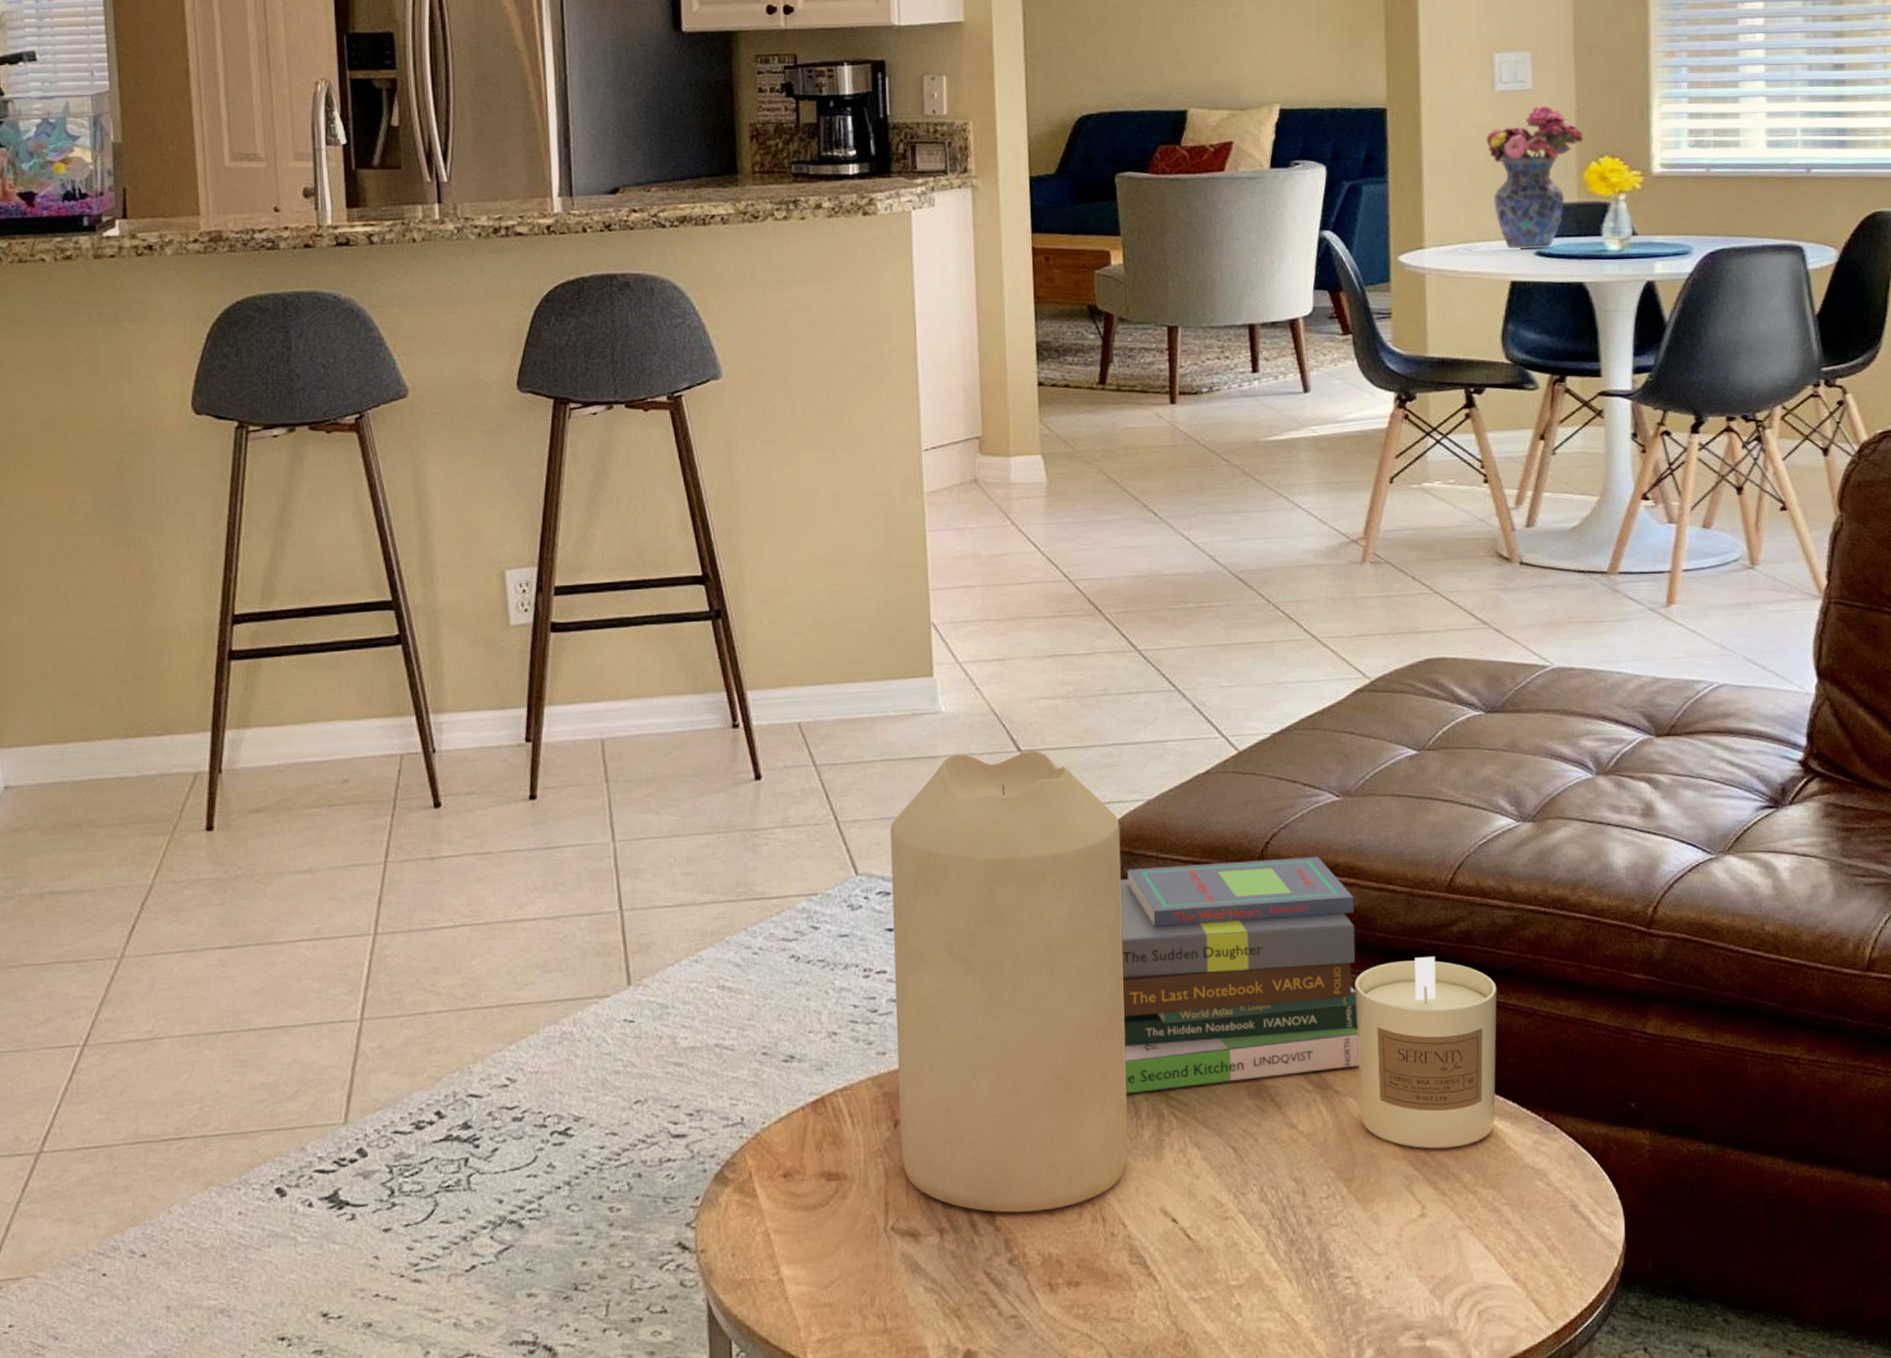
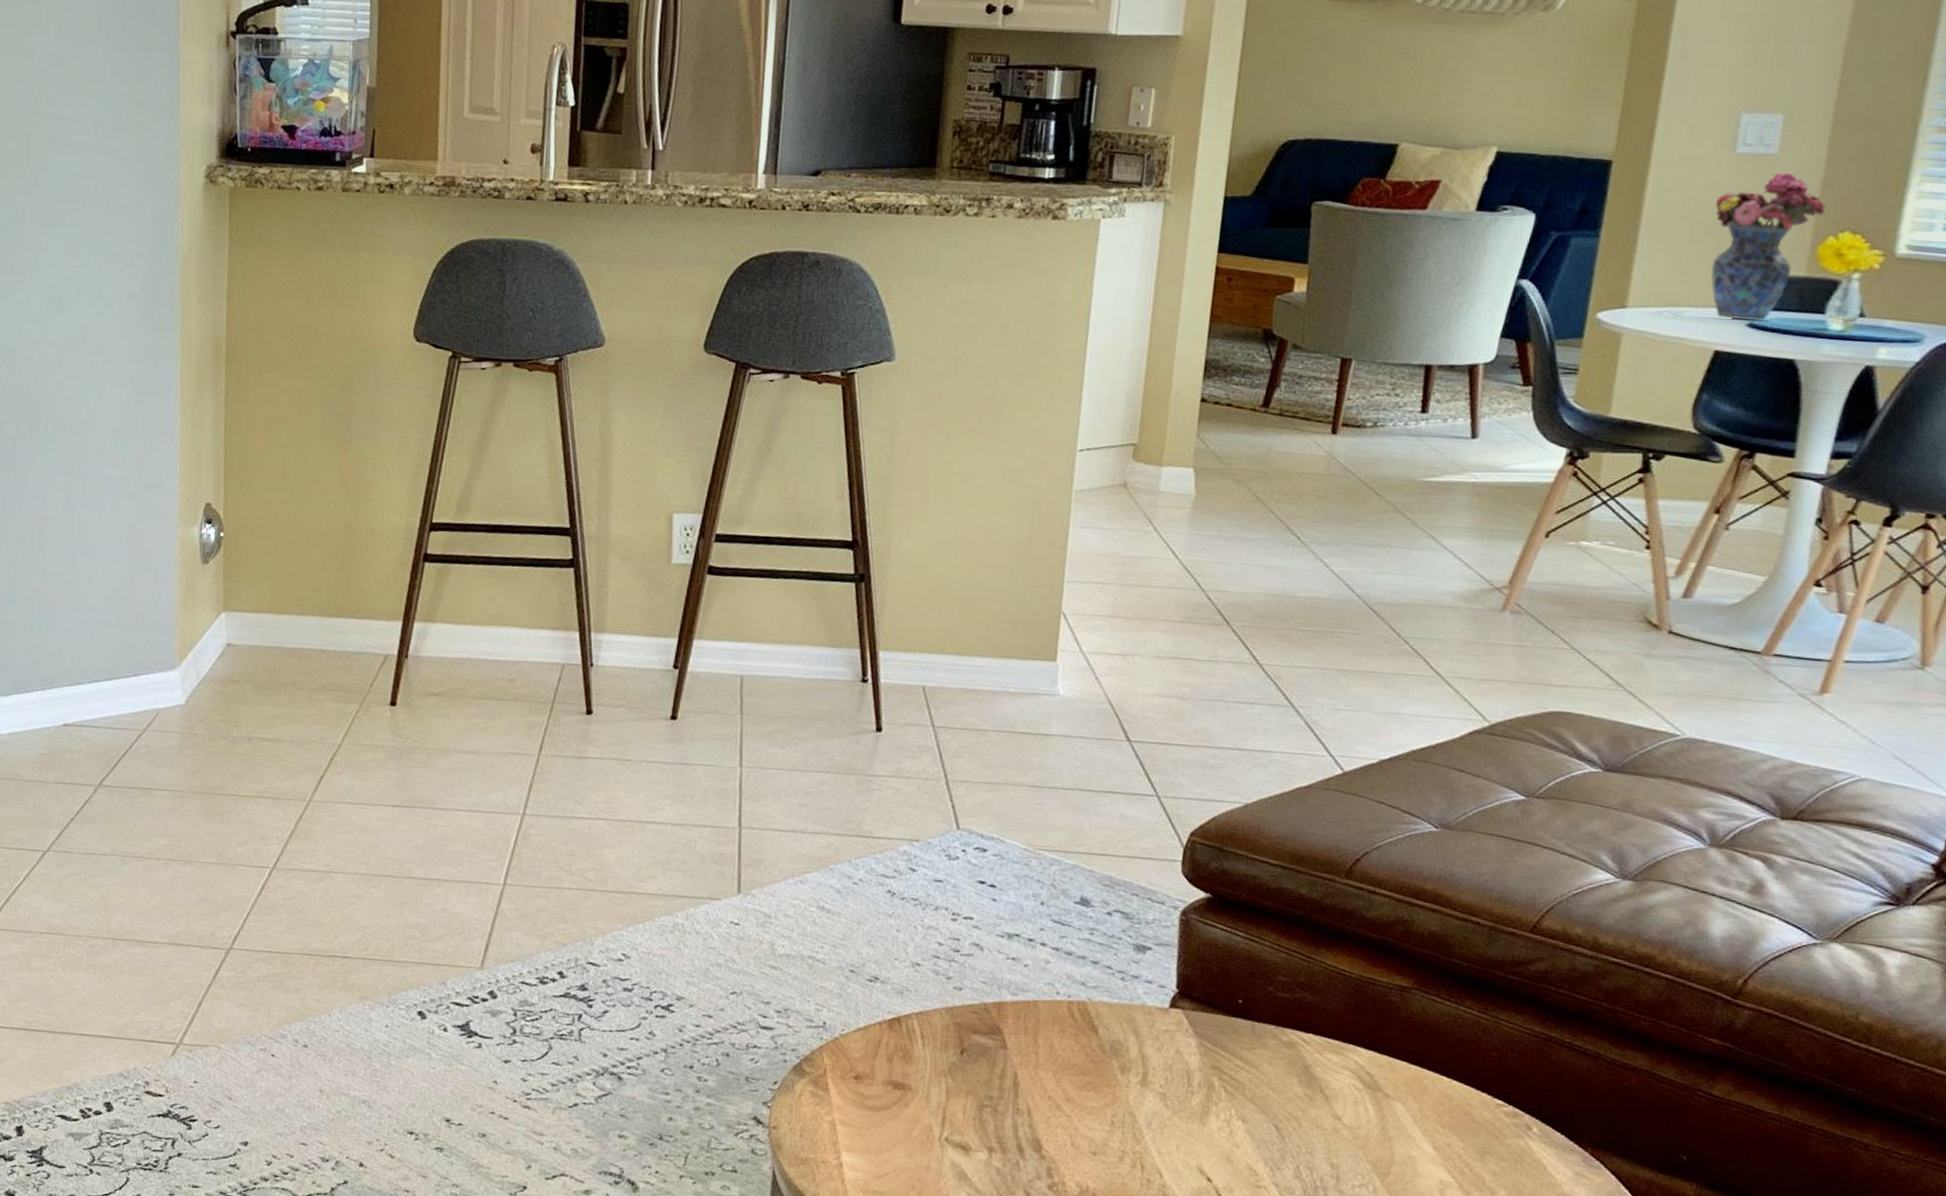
candle: present [890,751,1128,1213] -> none [963,735,1215,1150]
books: present [1119,856,1359,1094] -> none [1181,863,1435,1076]
candle: present [1354,957,1497,1149] -> none [1405,987,1566,1165]

